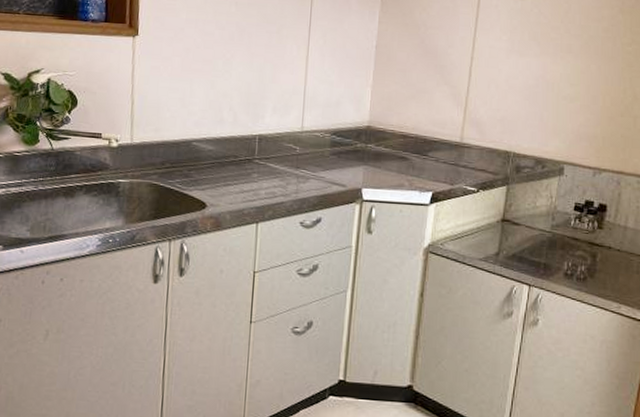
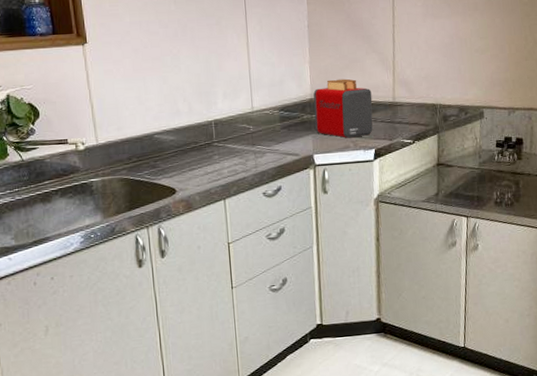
toaster: none [368,108,437,176] -> present [313,78,373,138]

